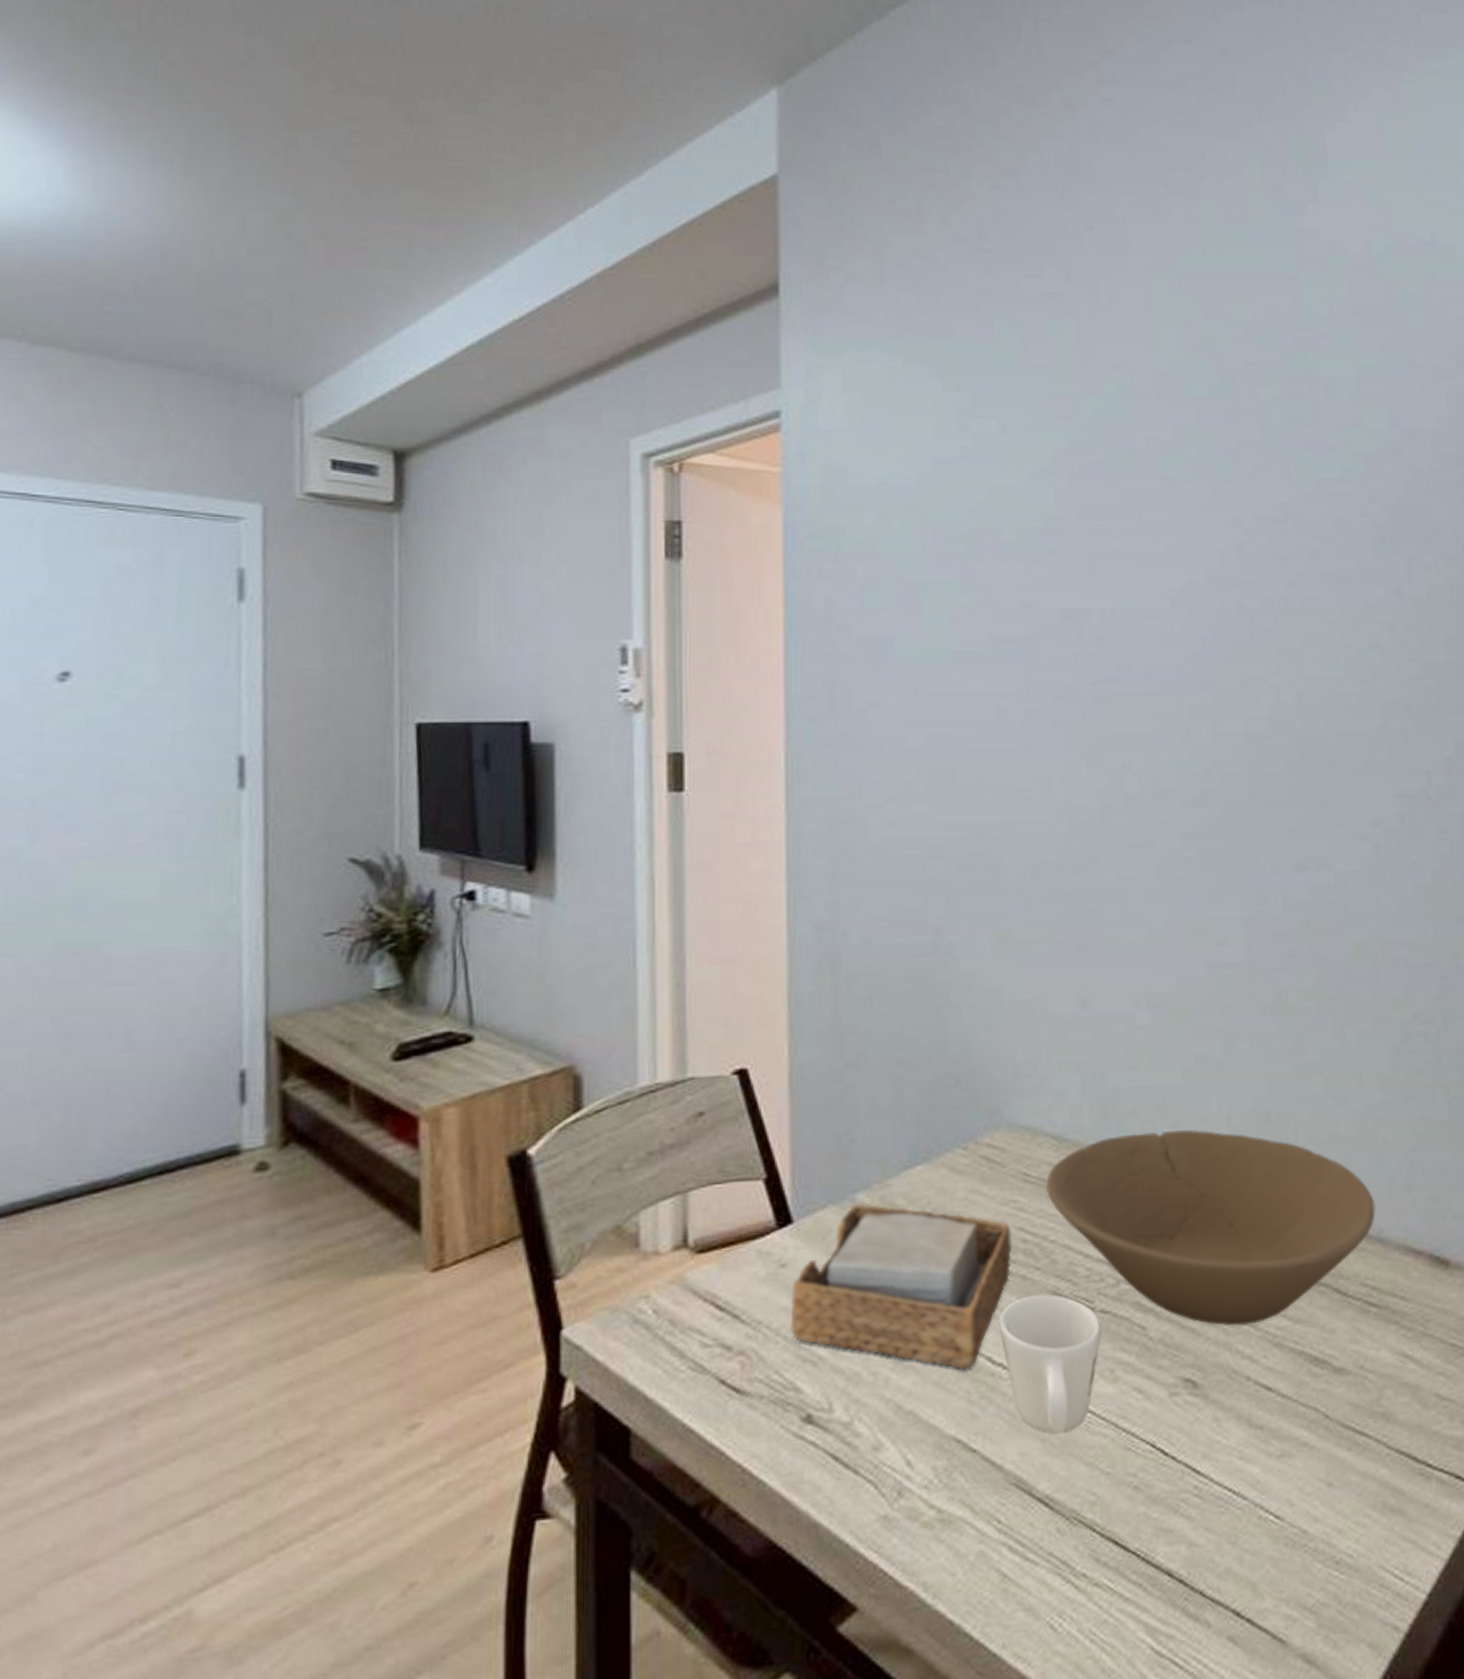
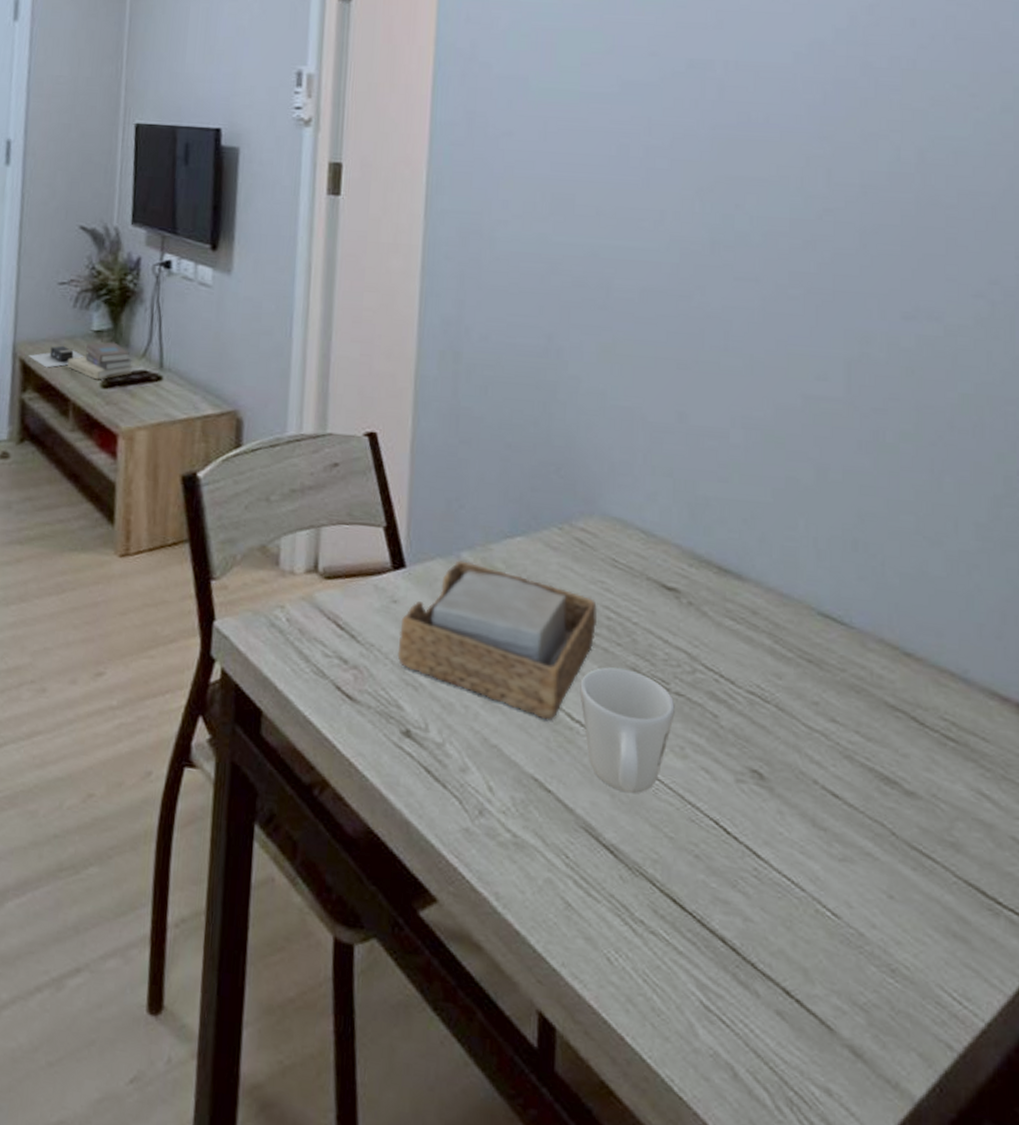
speaker: none [287,1013,366,1045] -> present [28,345,84,368]
books: none [344,1001,433,1052] -> present [68,342,133,380]
bowl: present [1046,1130,1376,1326] -> none [632,539,961,734]

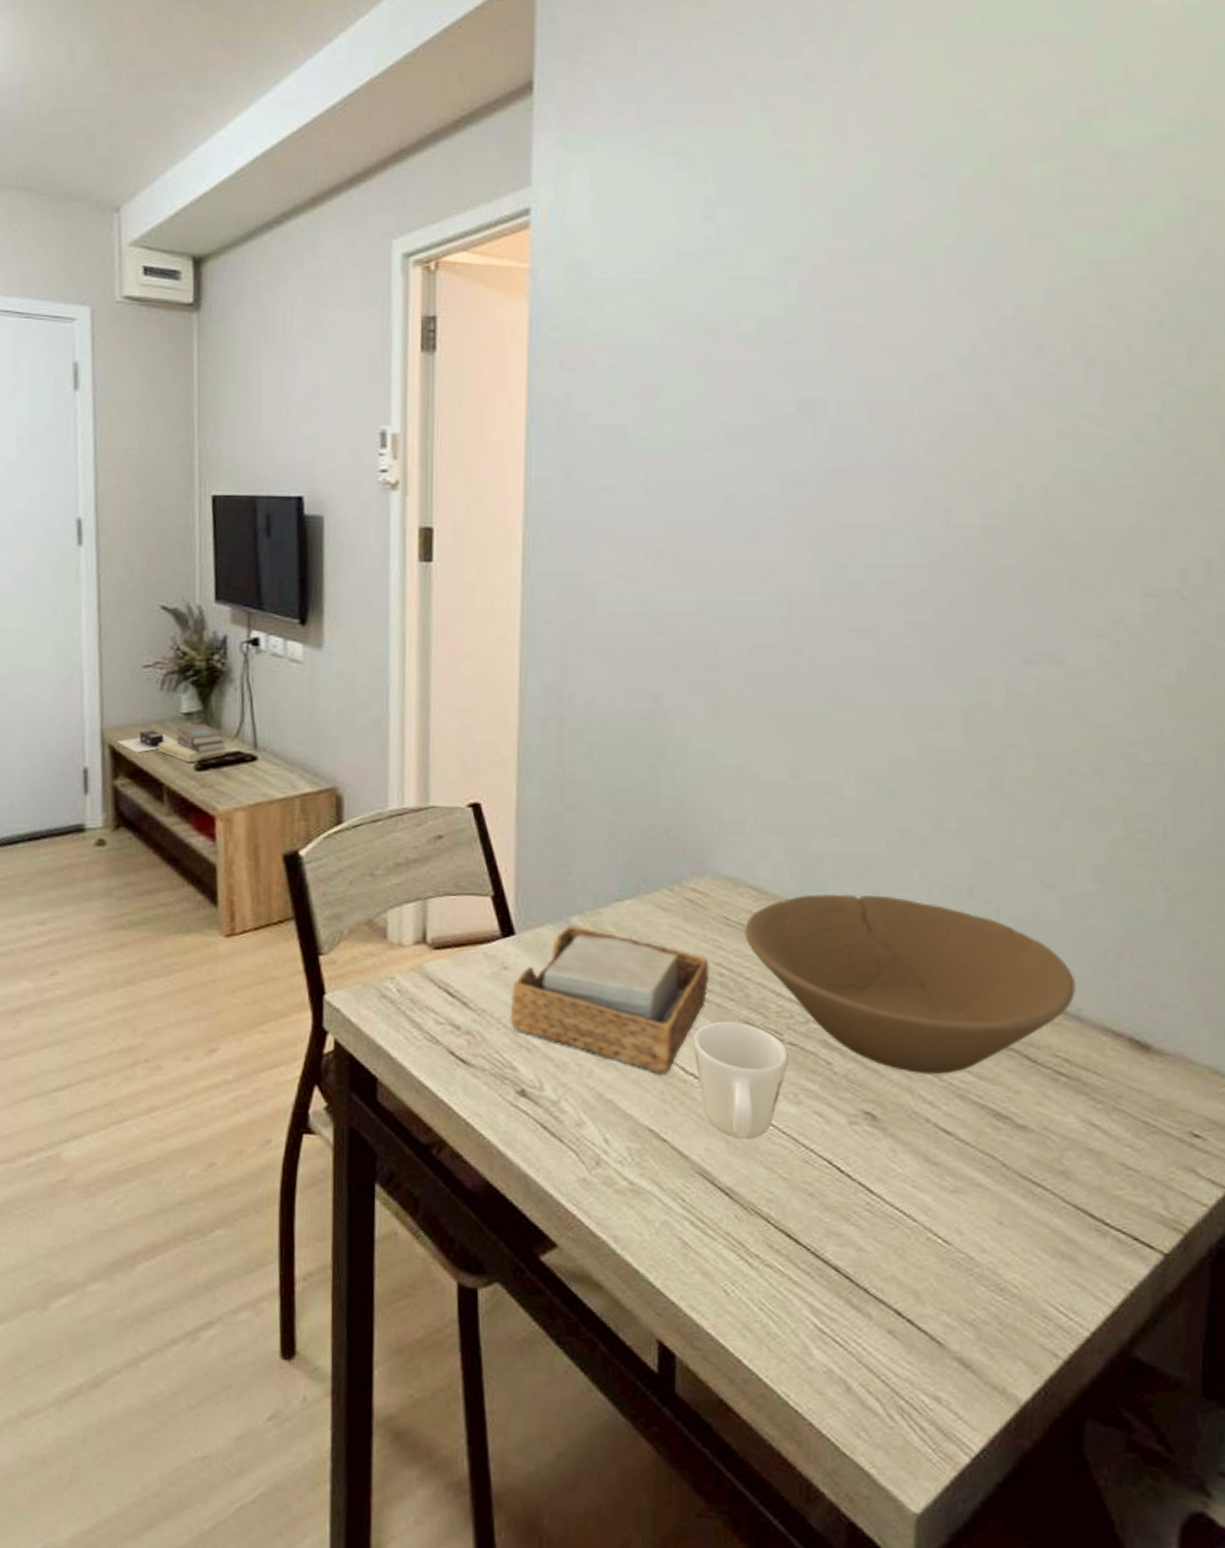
bowl: none [632,539,961,734] -> present [745,893,1076,1075]

